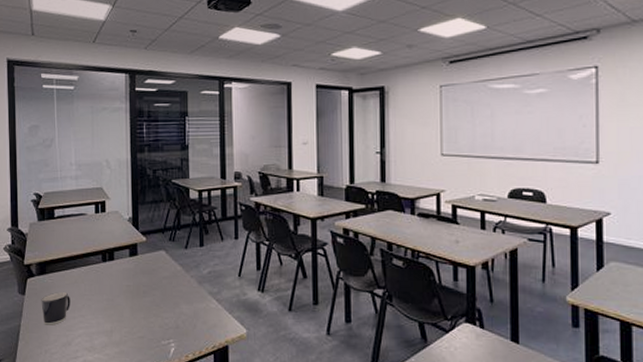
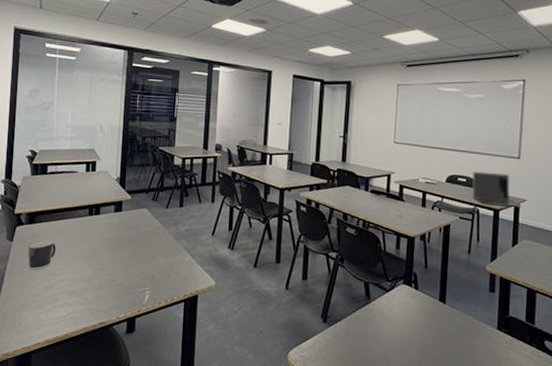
laptop: none [540,182,605,223] -> present [472,171,522,207]

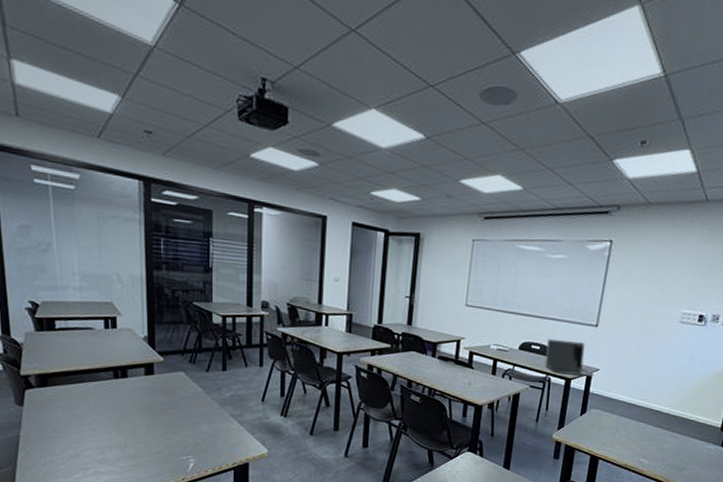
mug: present [27,240,56,270] -> none [43,405,78,438]

